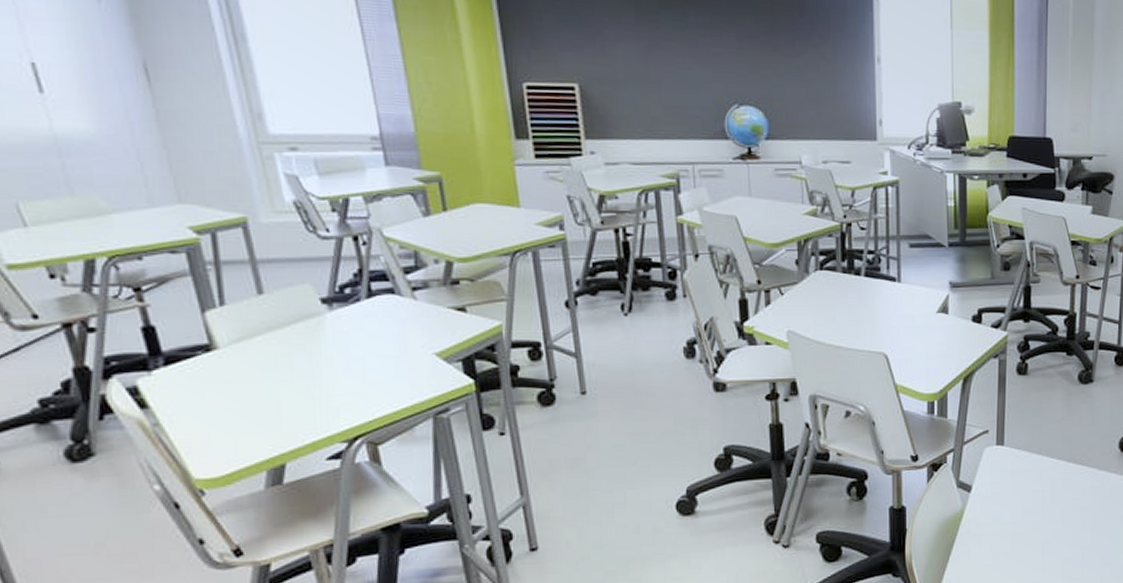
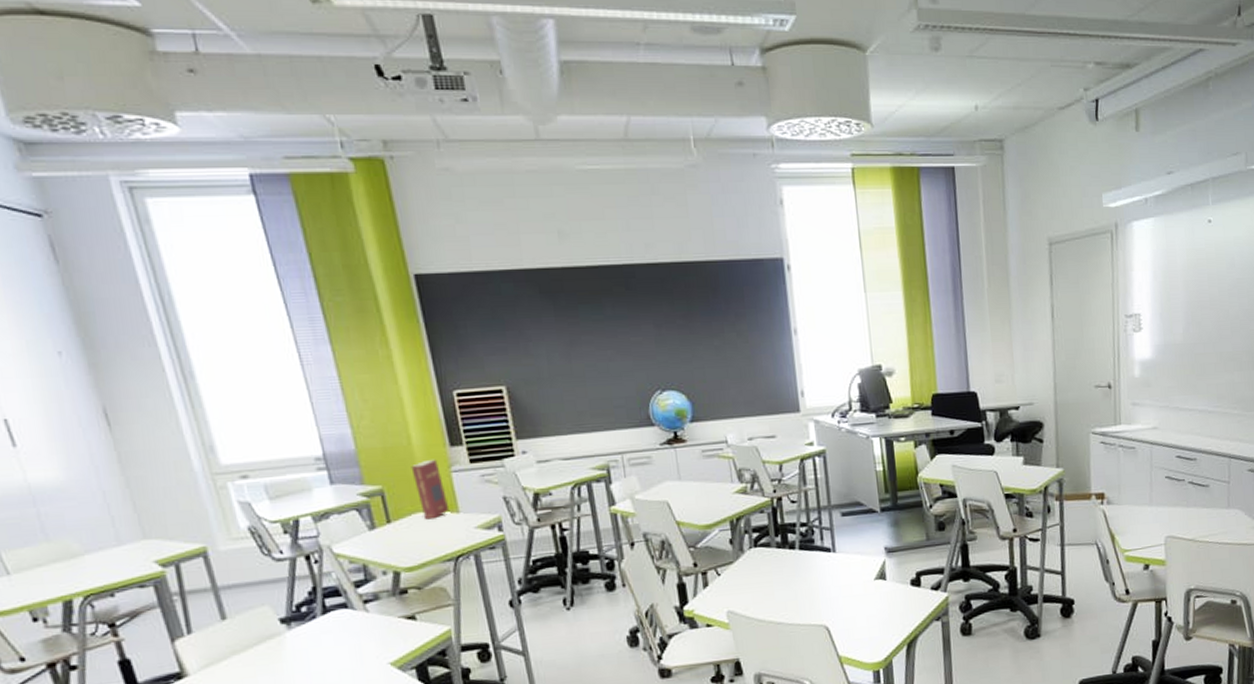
book: none [472,150,510,211] -> present [411,459,450,520]

